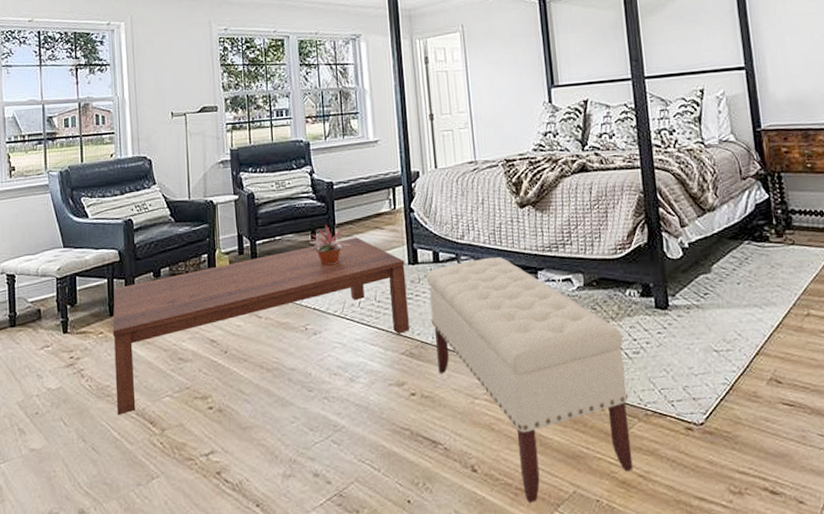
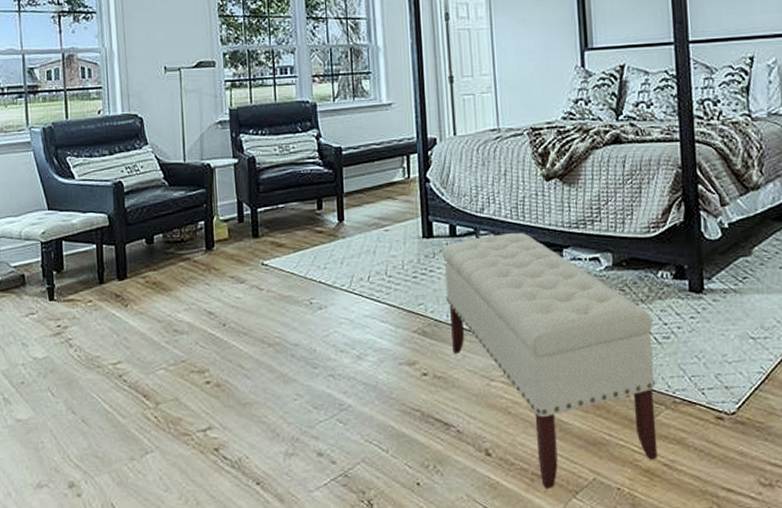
coffee table: present [112,237,409,415] -> none [102,207,422,387]
potted plant: present [308,224,350,266] -> none [314,193,360,237]

